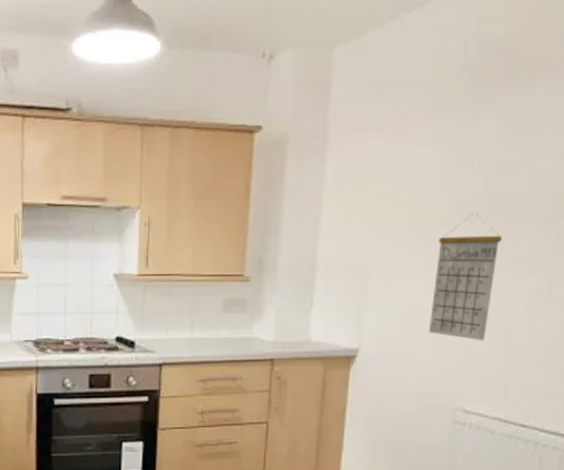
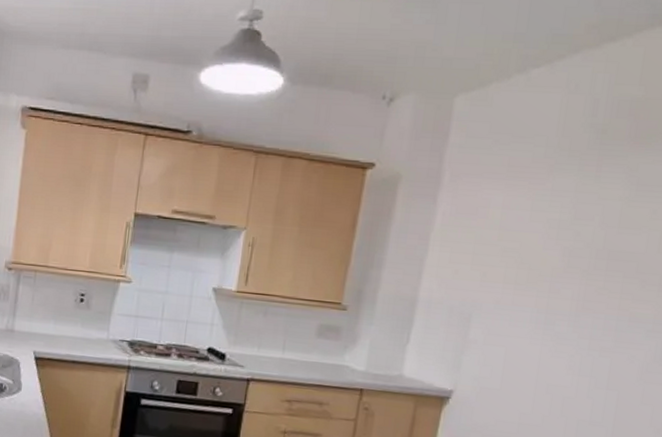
calendar: present [428,213,502,341] -> none [529,269,620,400]

